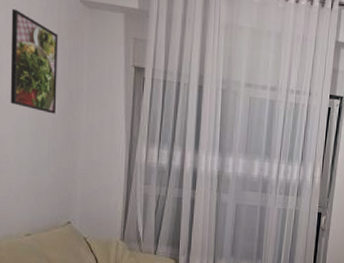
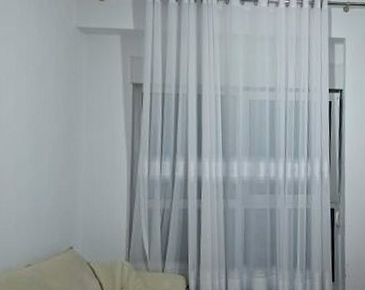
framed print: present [10,8,58,114] -> none [10,42,57,138]

